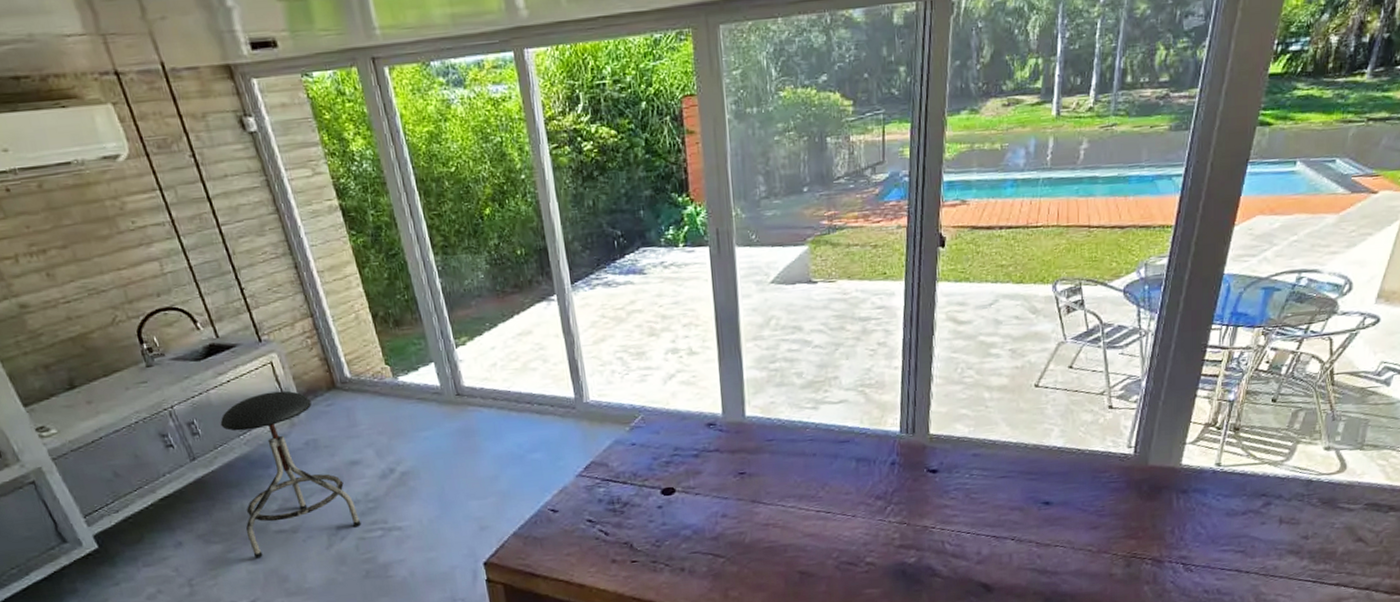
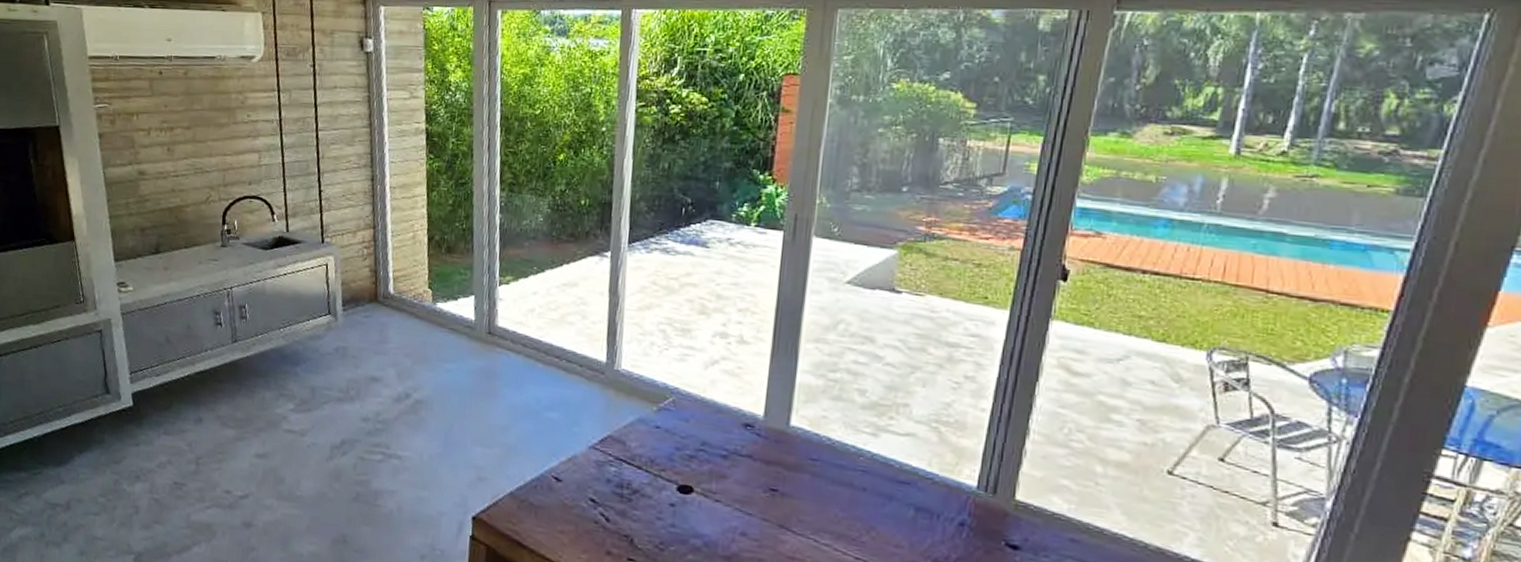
stool: present [220,390,362,559] -> none [259,292,366,453]

